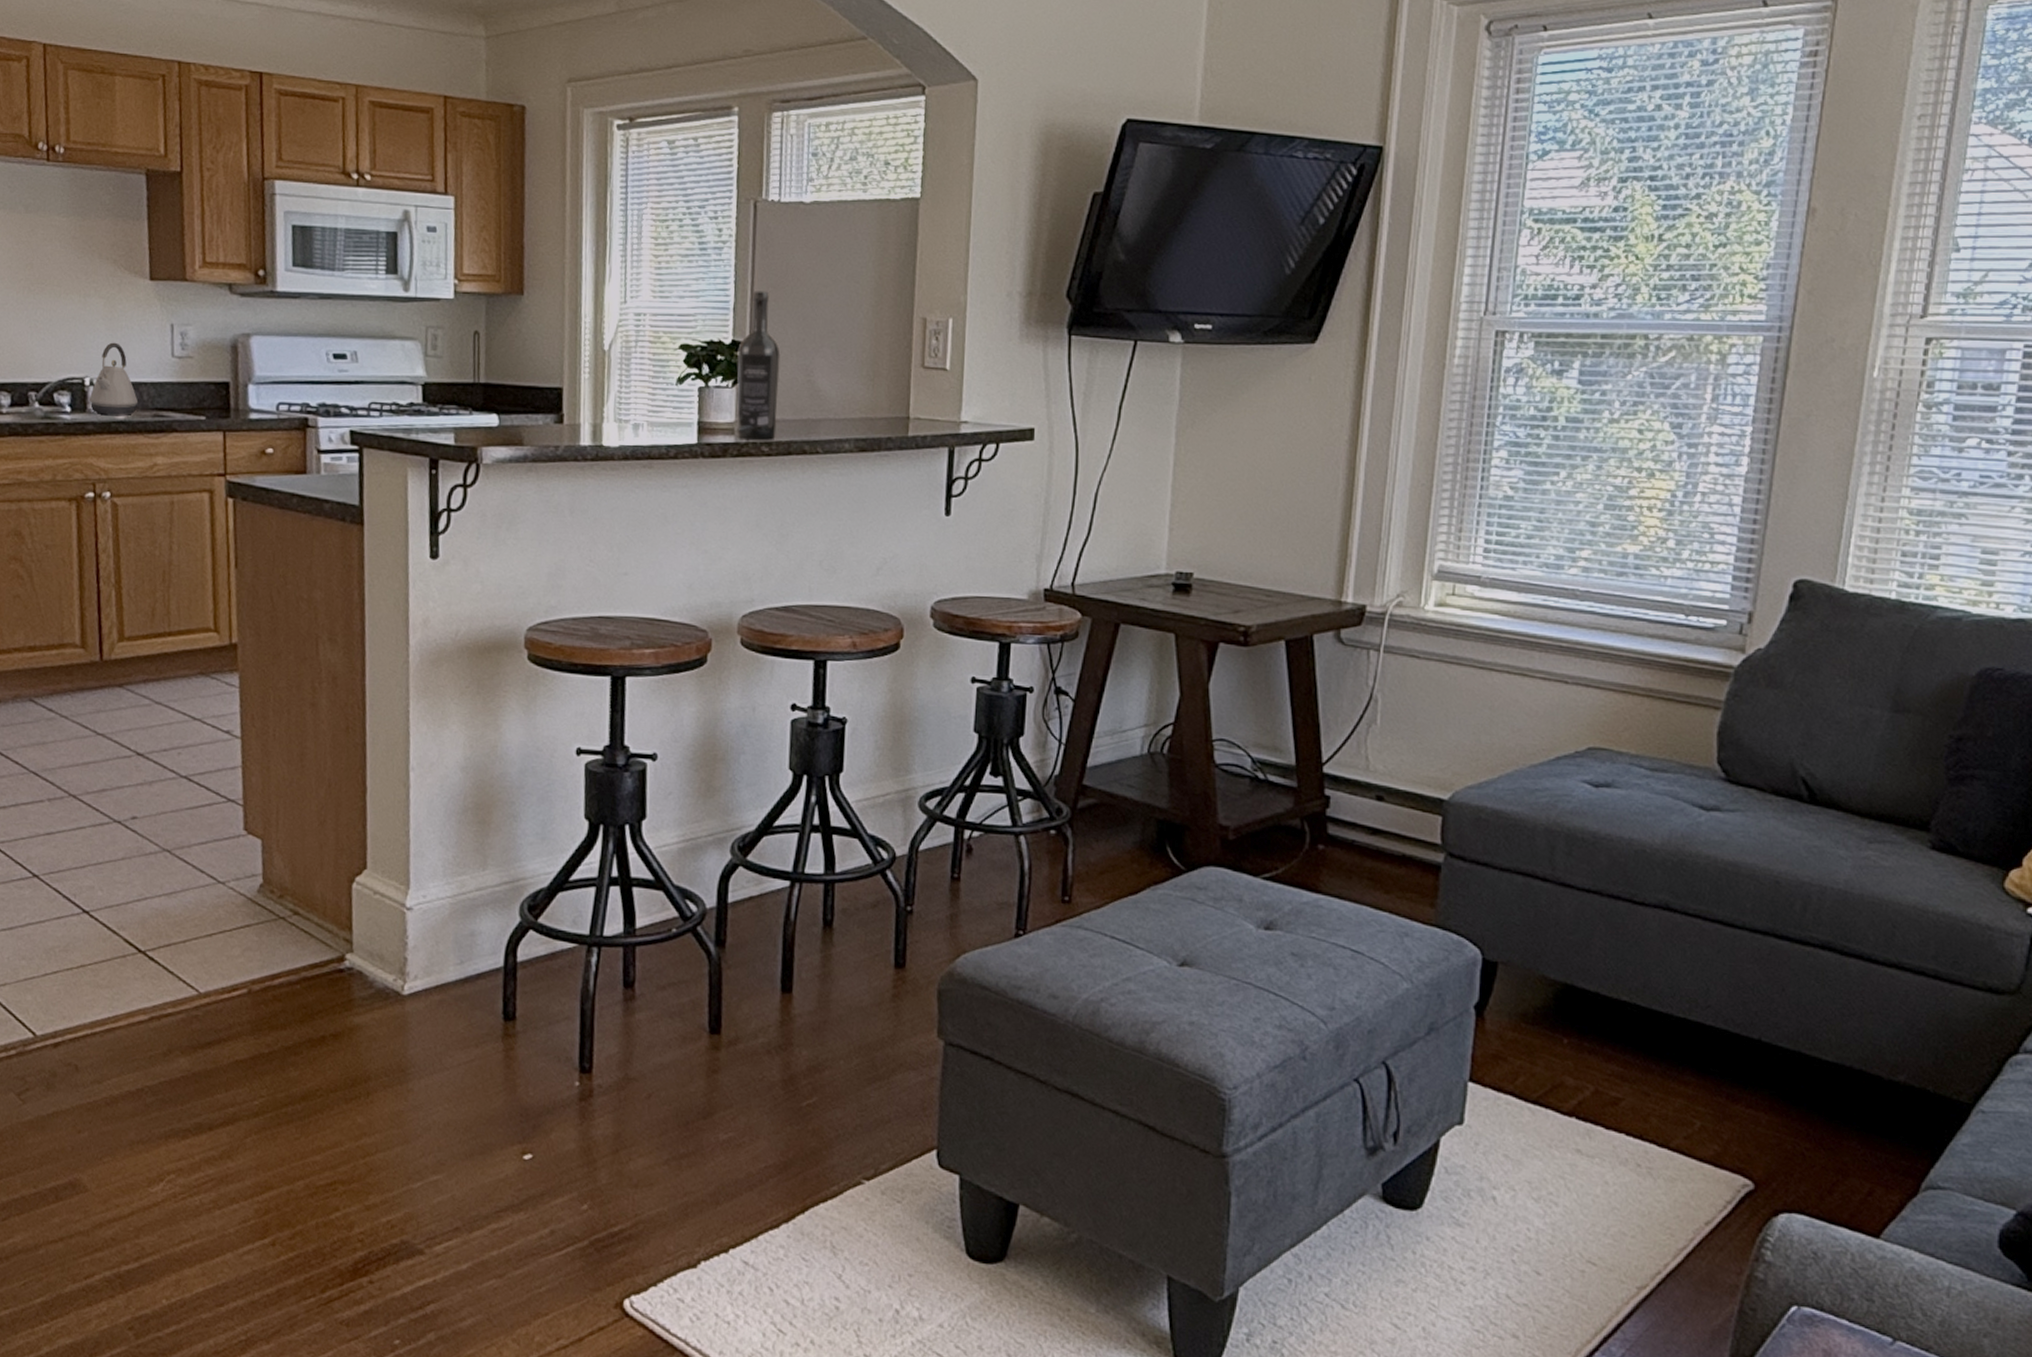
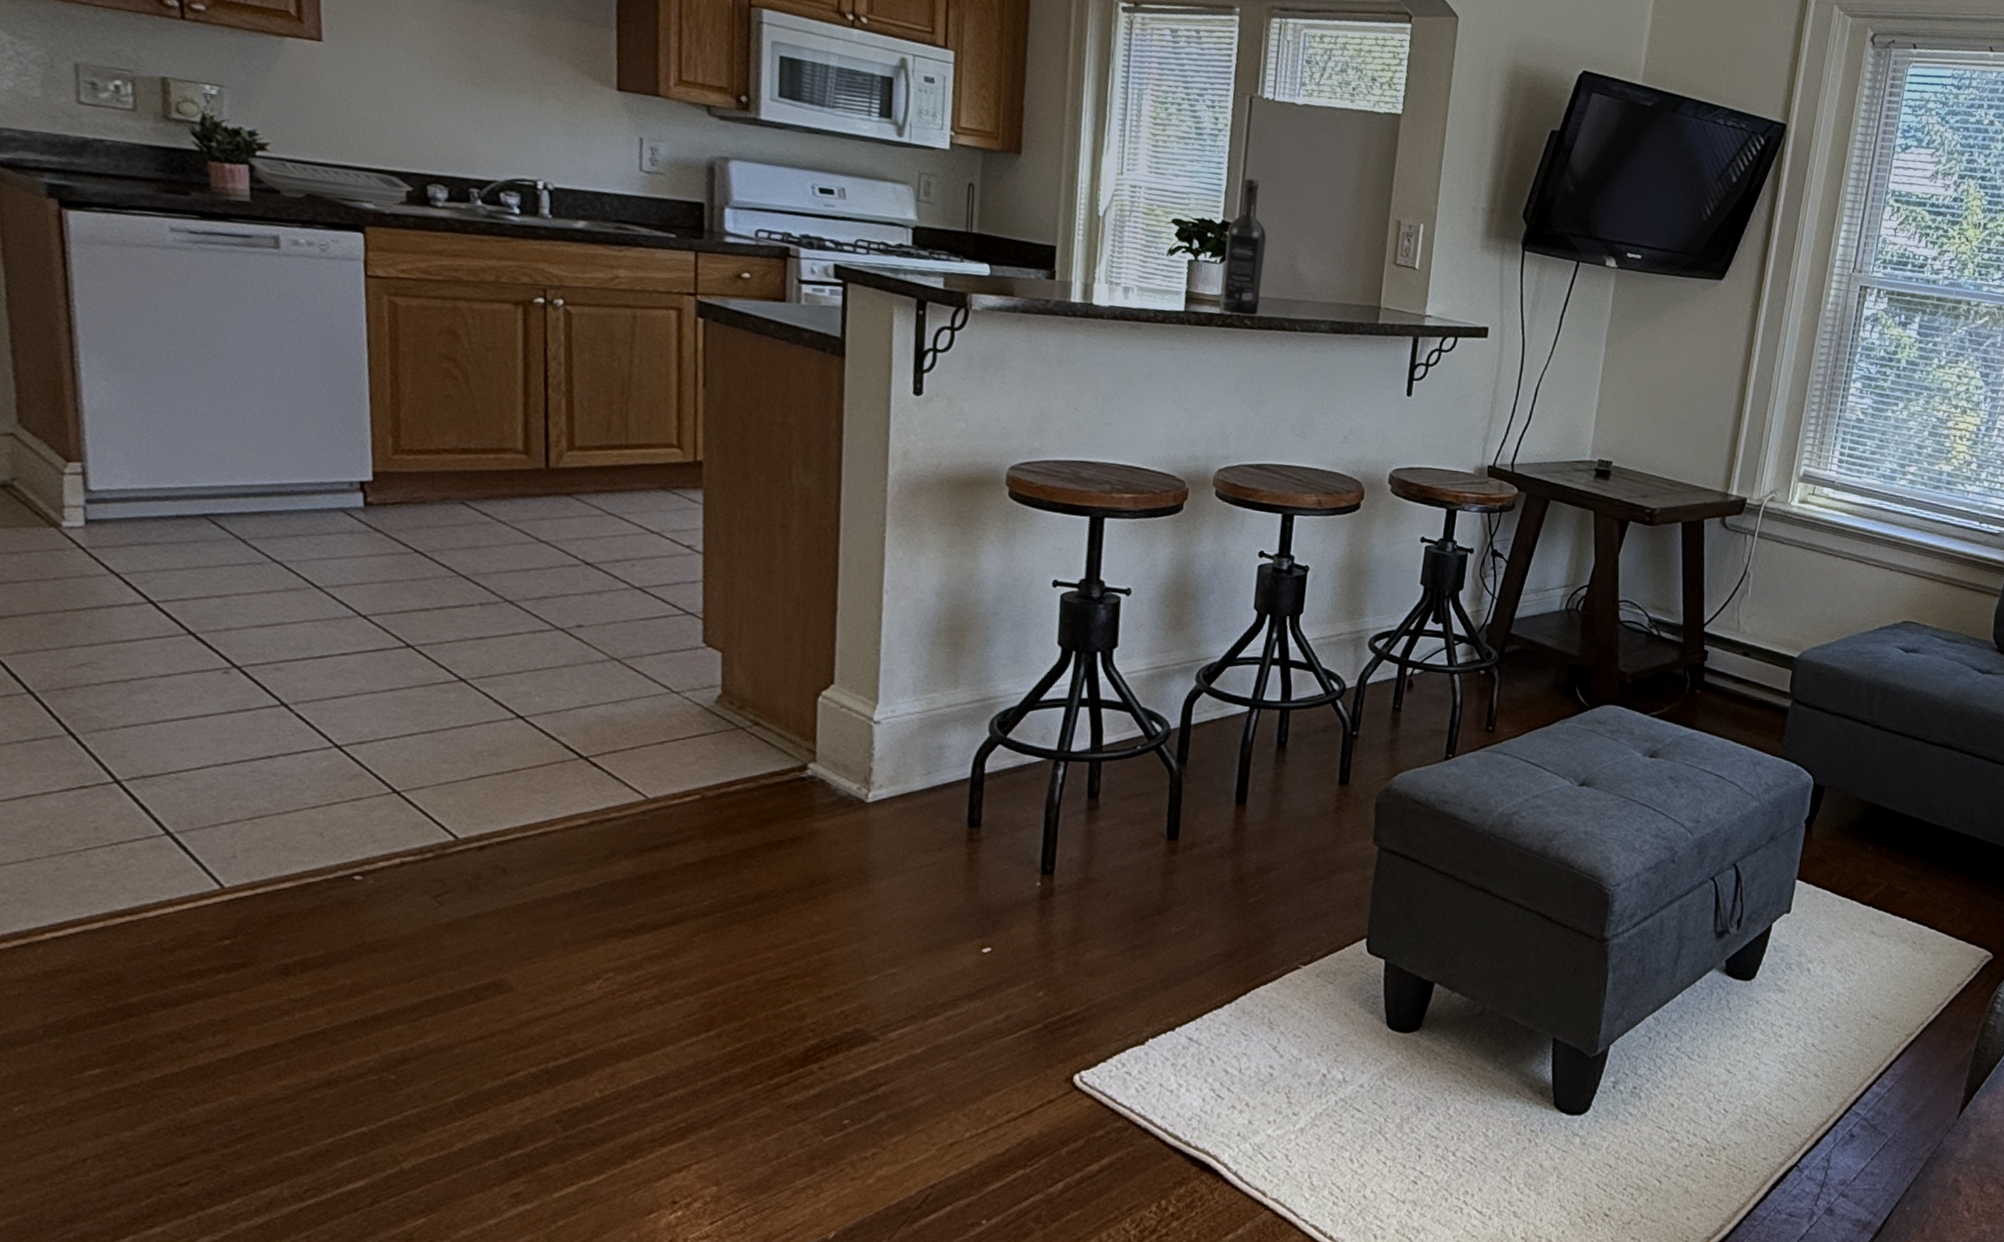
kettle: present [89,342,139,416] -> none [542,148,600,225]

